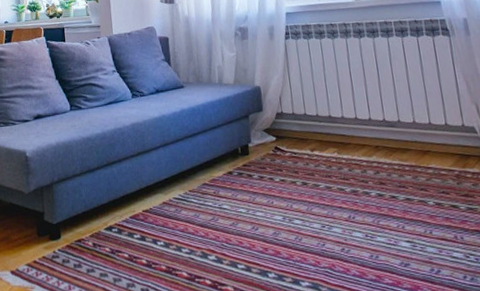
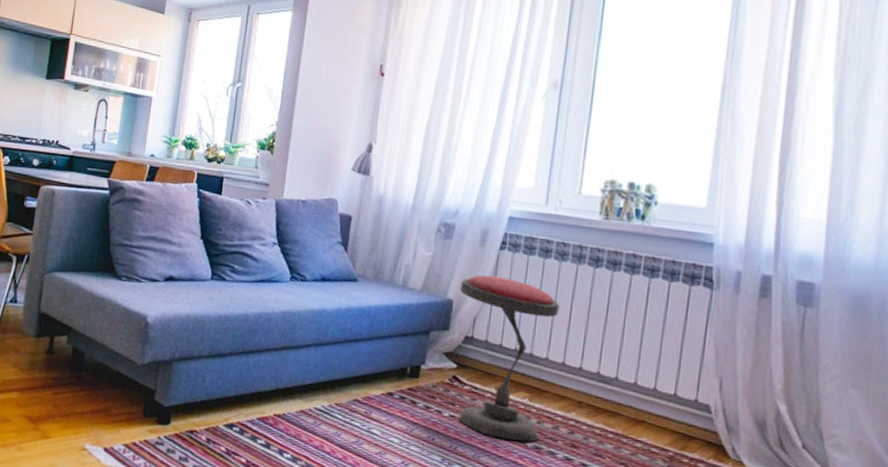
side table: none [262,60,353,191] -> present [458,275,560,442]

